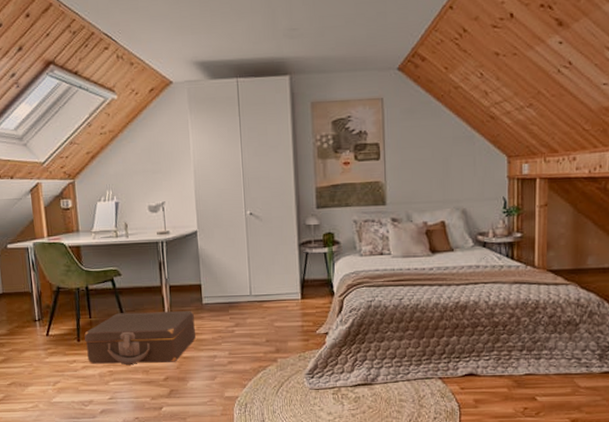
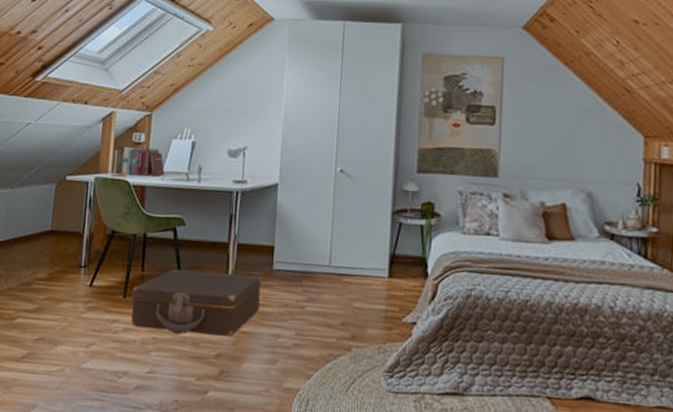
books: none [47,212,95,238] -> present [112,145,165,177]

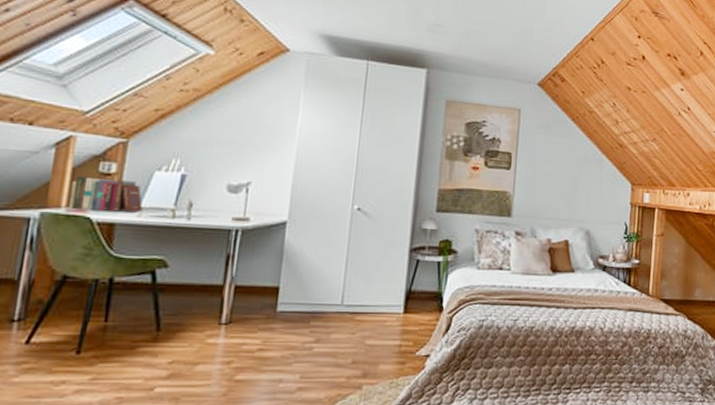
suitcase: present [131,269,261,337] -> none [86,317,262,389]

